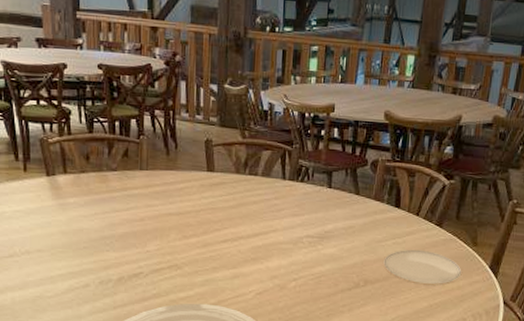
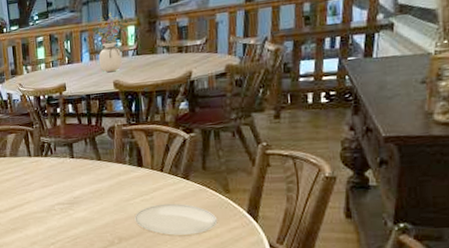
bouquet: none [370,36,414,101] -> present [91,13,132,73]

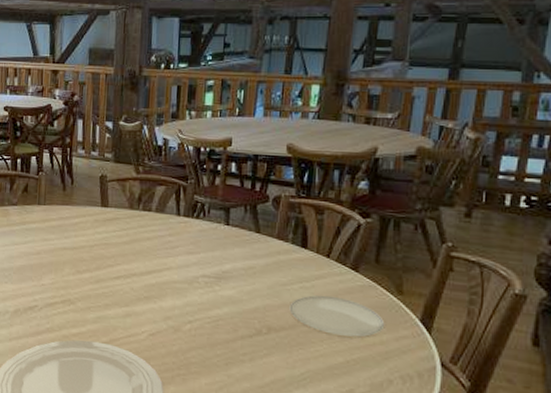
bouquet: present [91,13,132,73] -> none [270,66,318,134]

